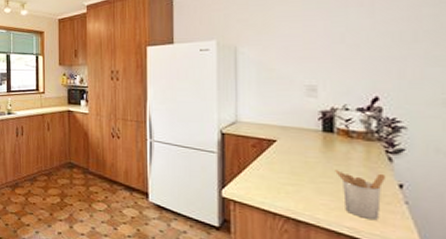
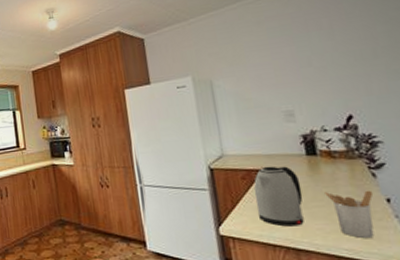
kettle: none [262,137,312,199] -> present [254,166,304,227]

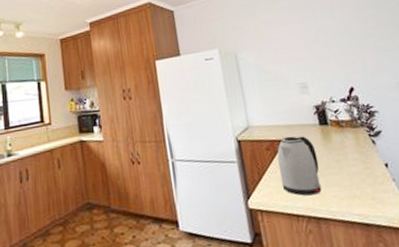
utensil holder: present [325,190,374,238] -> none [337,156,378,203]

